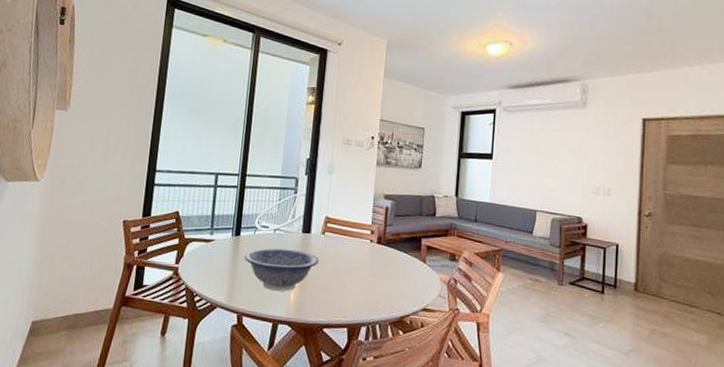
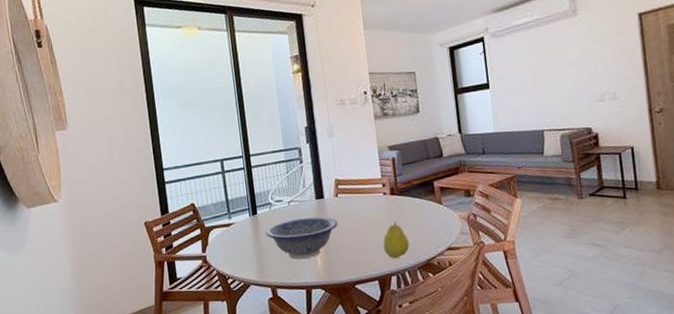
fruit: none [359,271,386,309] -> present [383,222,410,258]

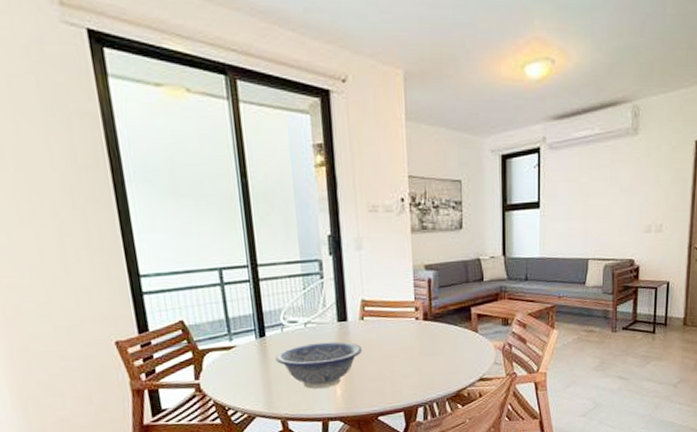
fruit: present [383,222,410,258] -> none [411,350,440,389]

